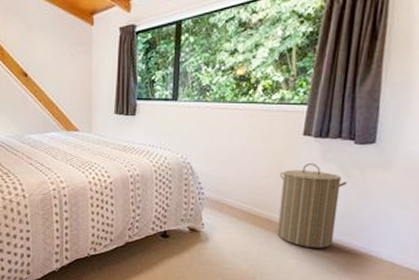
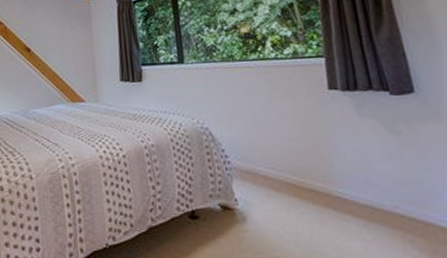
laundry hamper: present [277,163,347,248] -> none [313,120,401,224]

